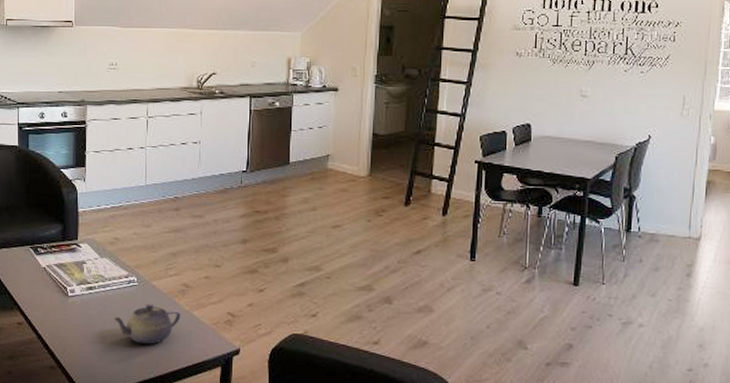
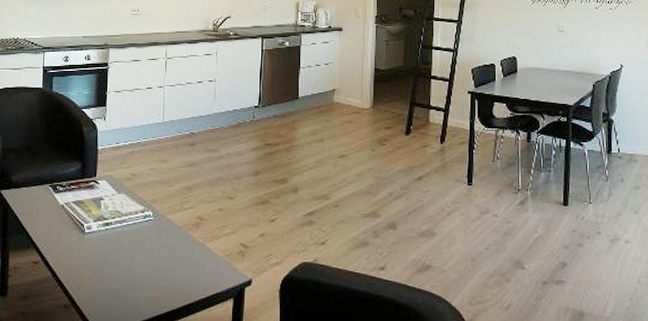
teapot: present [112,304,181,345] -> none [127,238,195,279]

